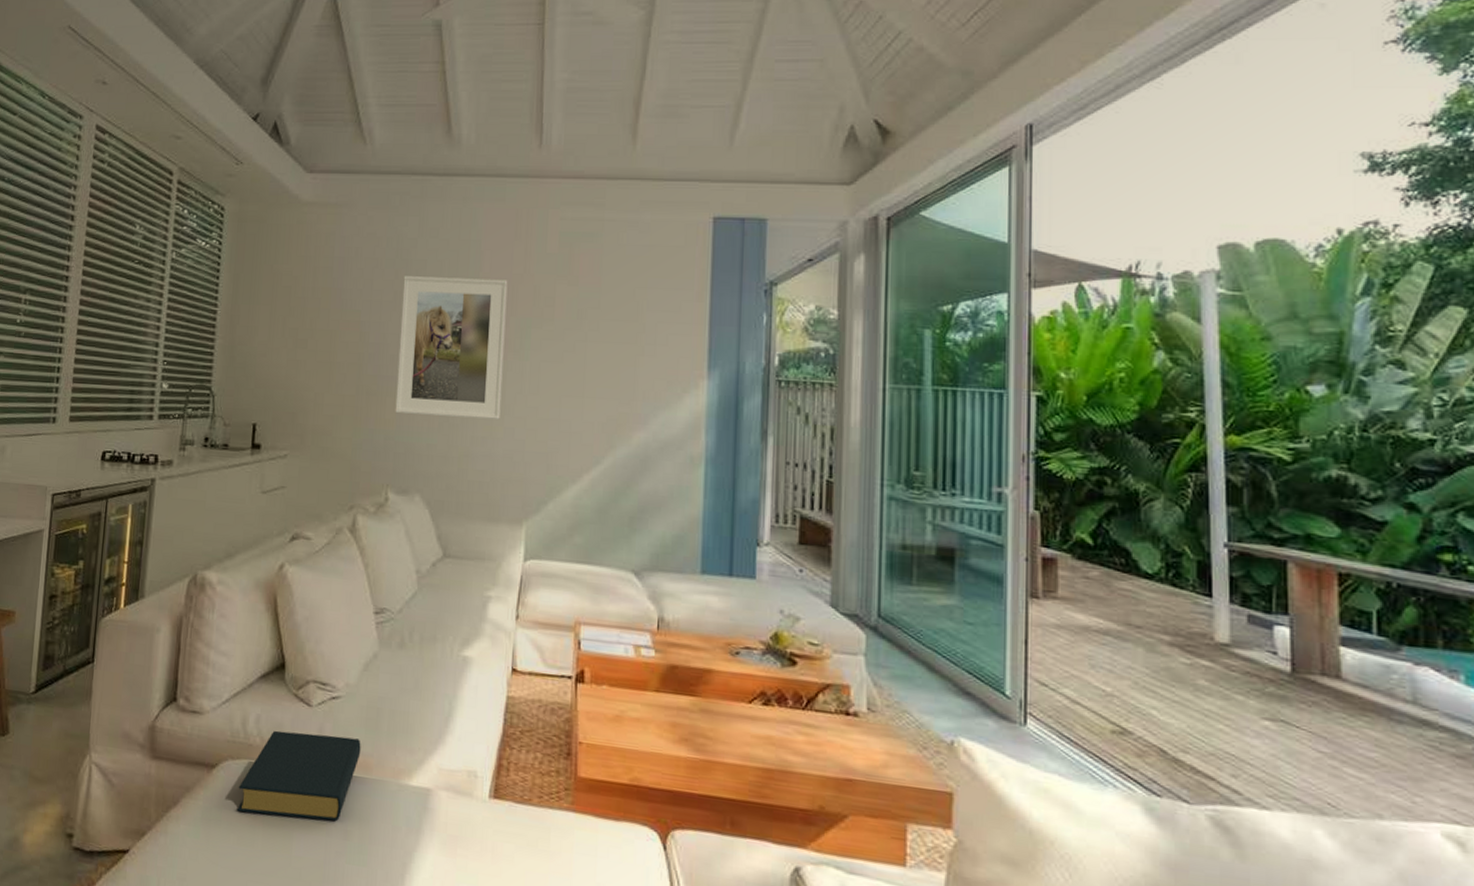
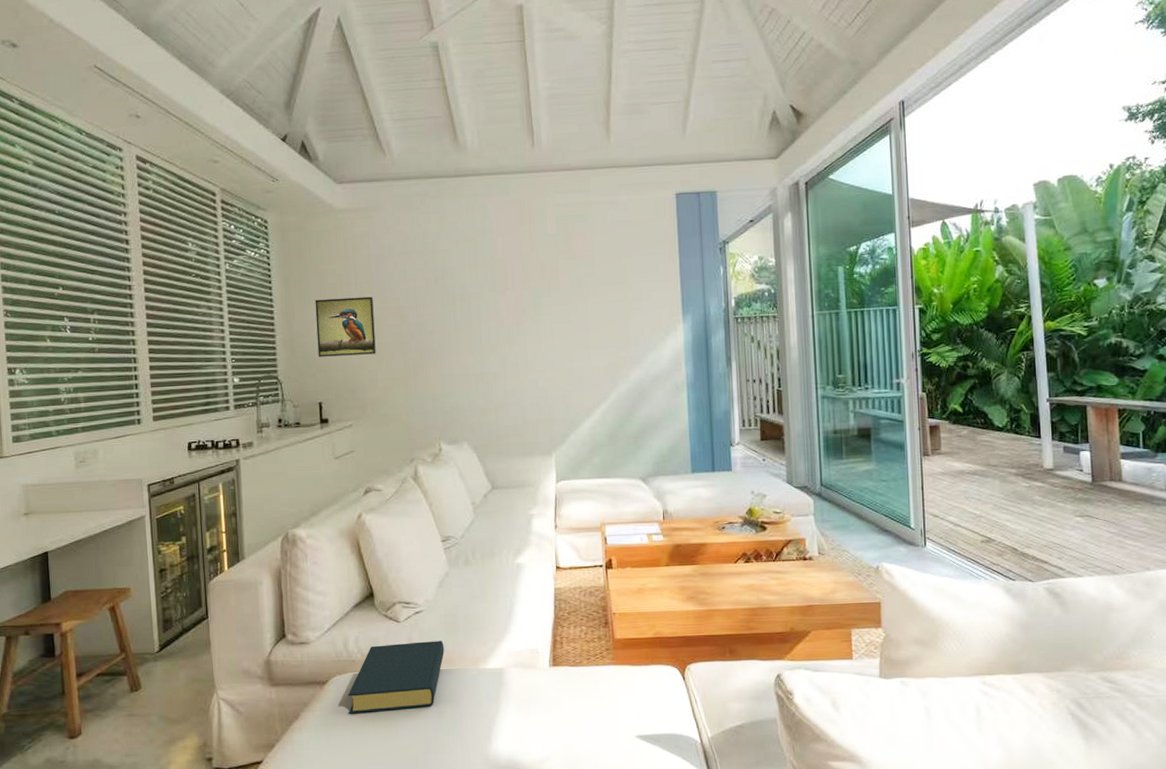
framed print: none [259,303,331,374] -> present [315,296,376,357]
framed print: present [395,276,508,419] -> none [432,260,525,379]

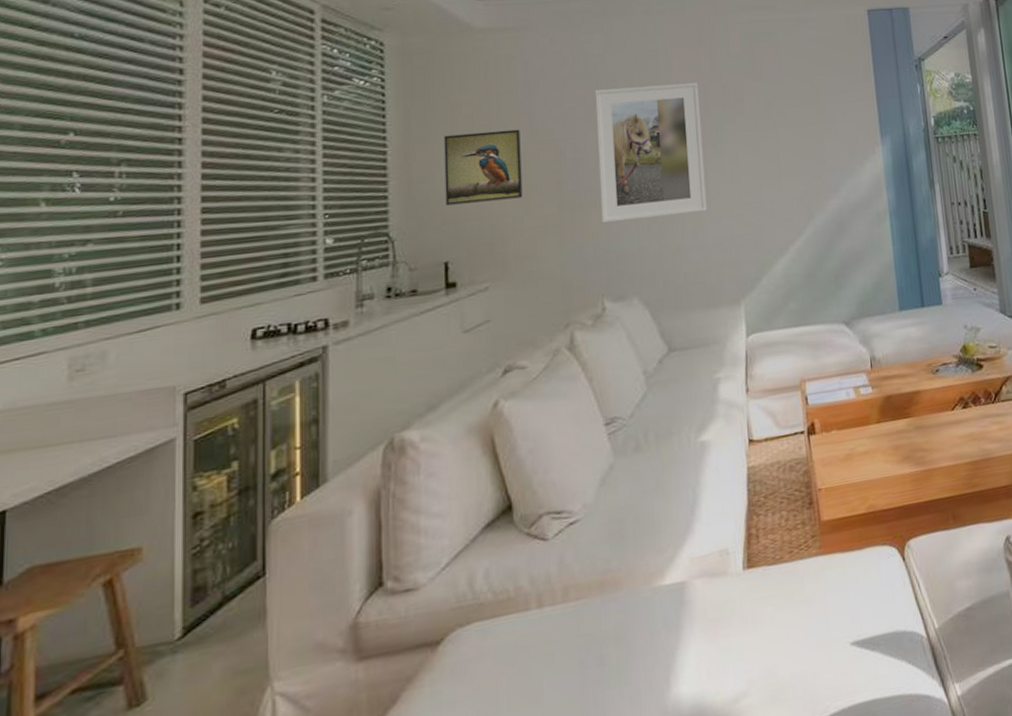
hardback book: present [347,641,444,714] -> none [472,557,608,682]
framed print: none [432,260,525,379] -> present [595,82,707,223]

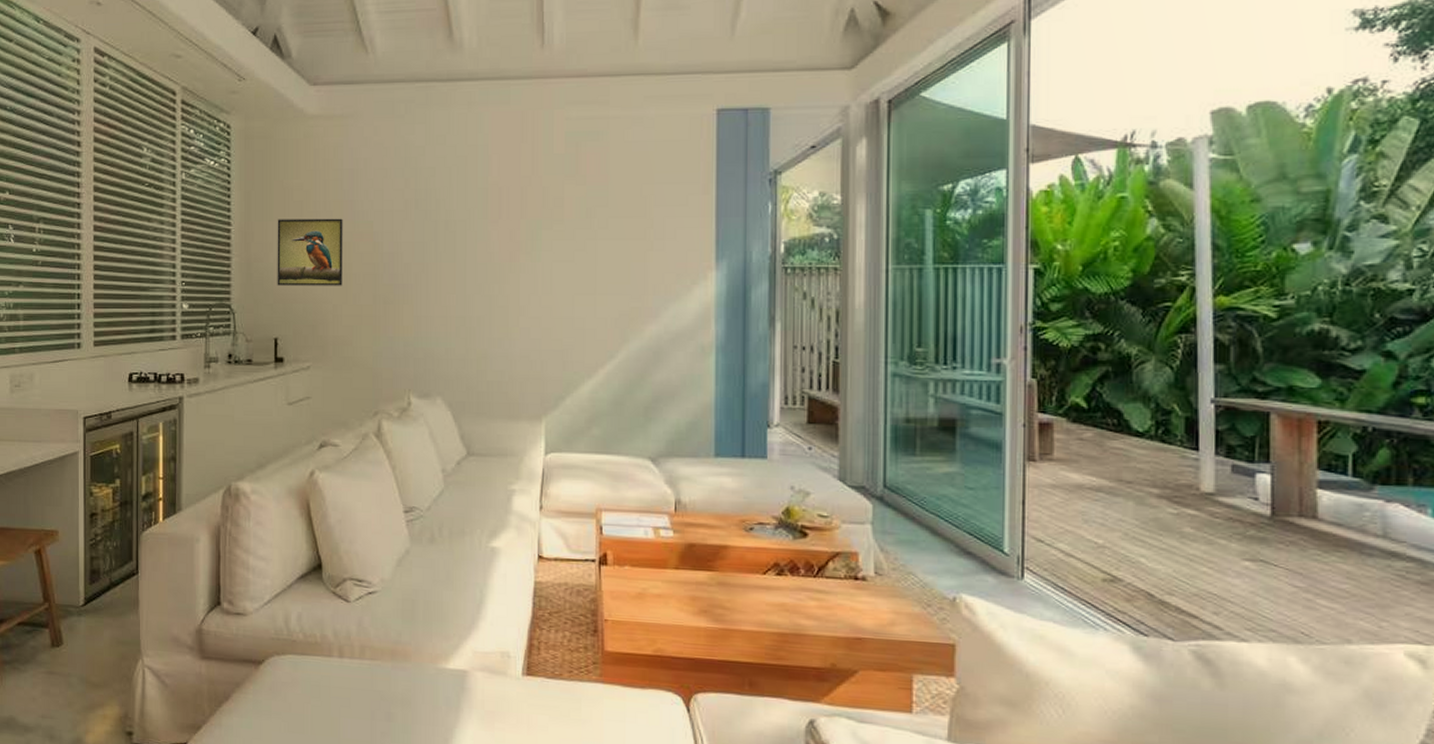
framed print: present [595,82,707,223] -> none [412,183,517,321]

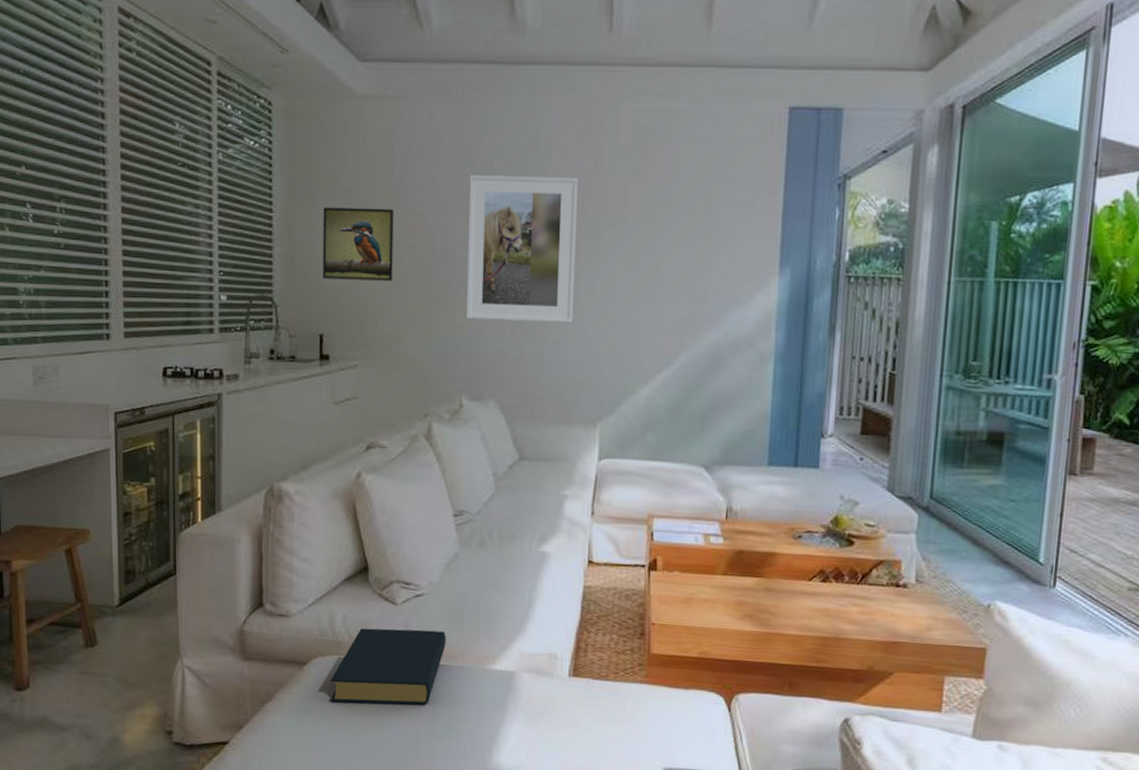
hardback book: none [285,626,399,705] -> present [330,628,446,705]
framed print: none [412,183,517,321] -> present [466,175,578,323]

